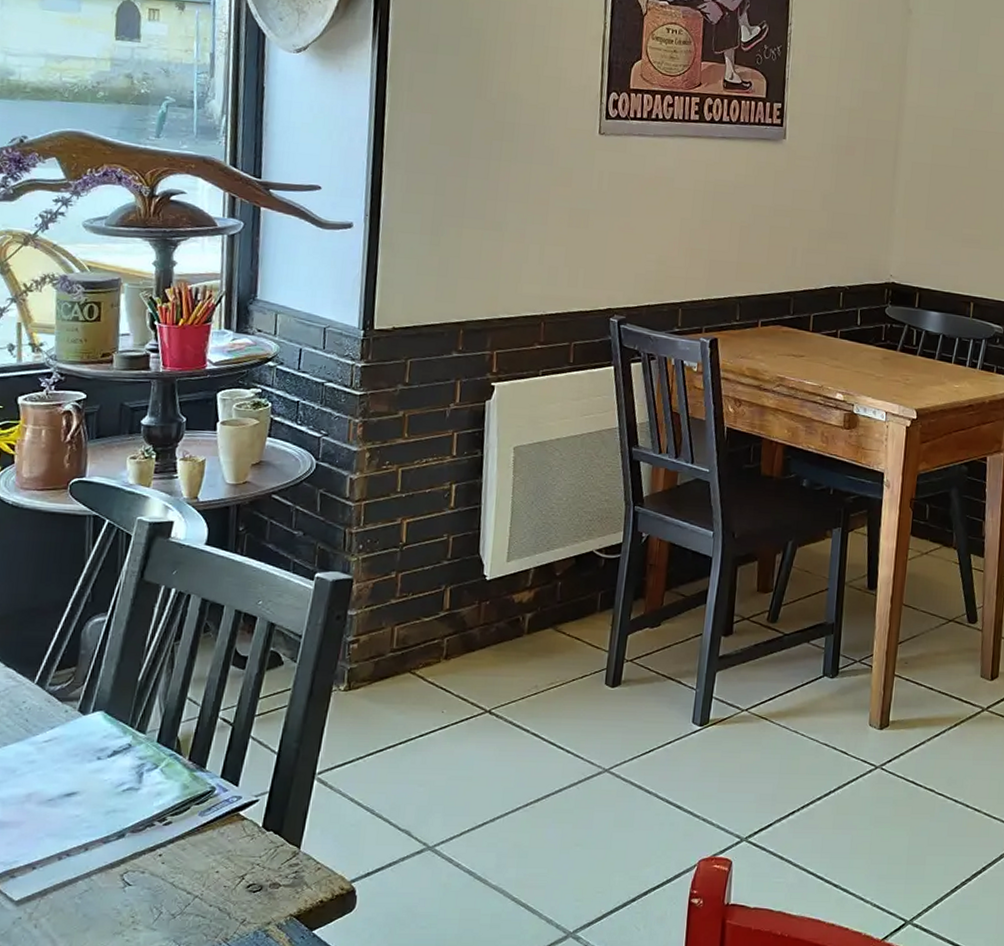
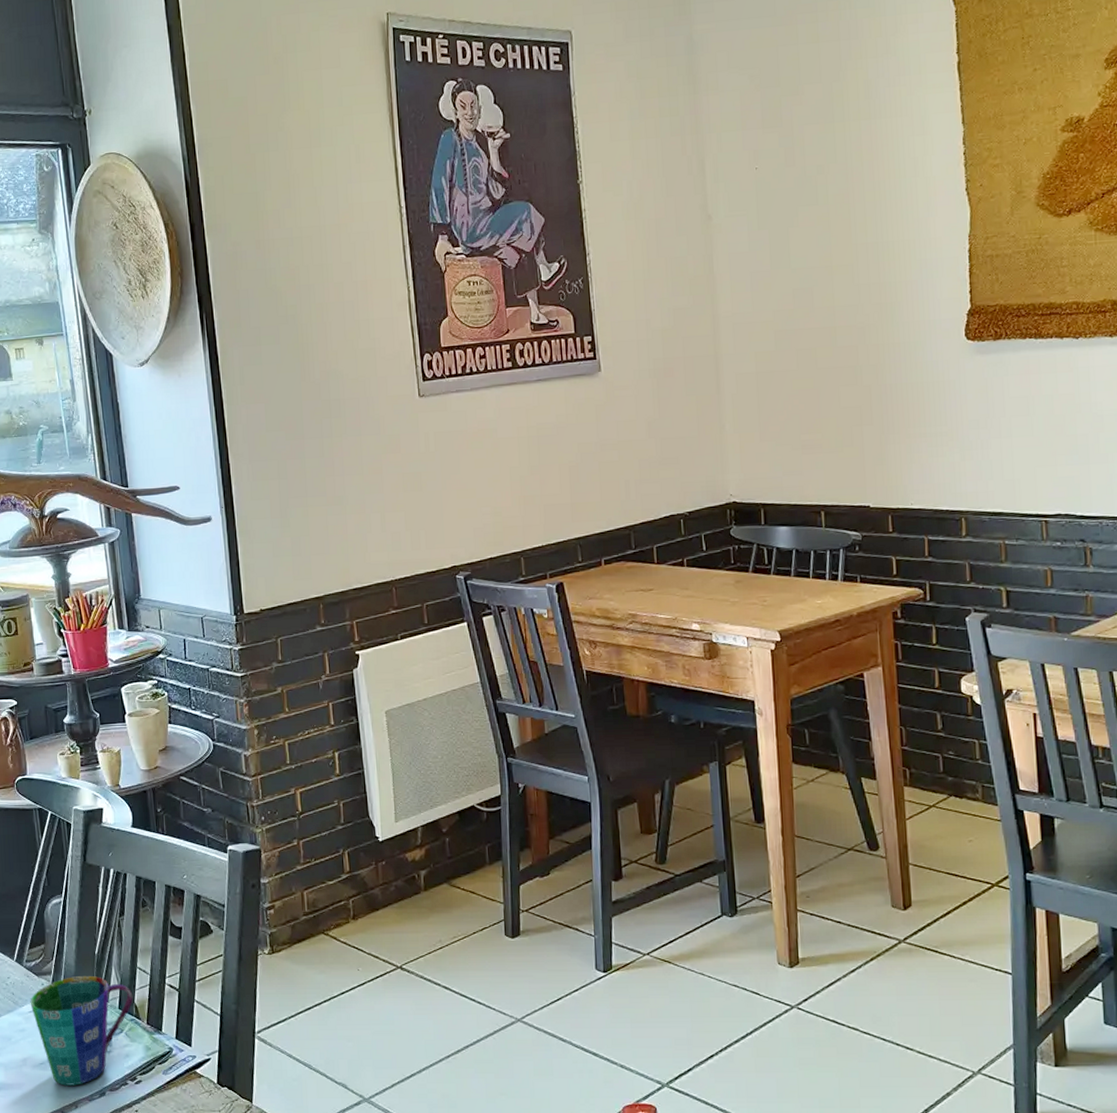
cup: none [47,703,177,826] -> present [30,975,133,1086]

